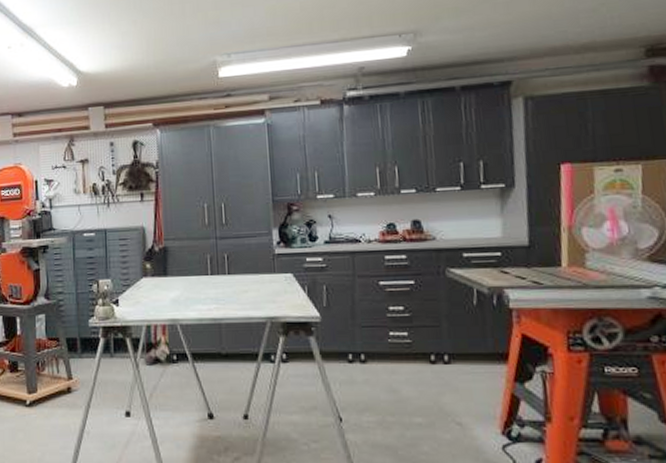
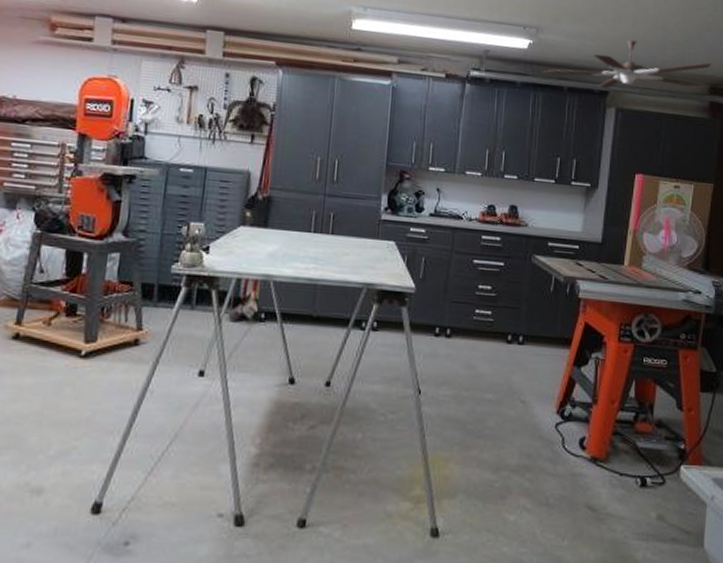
ceiling fan: none [428,18,643,80] -> present [543,40,711,89]

